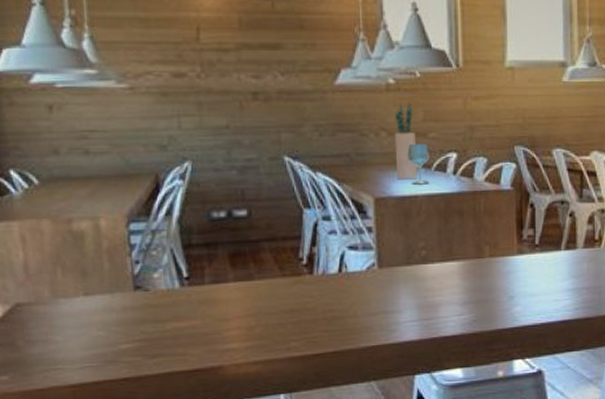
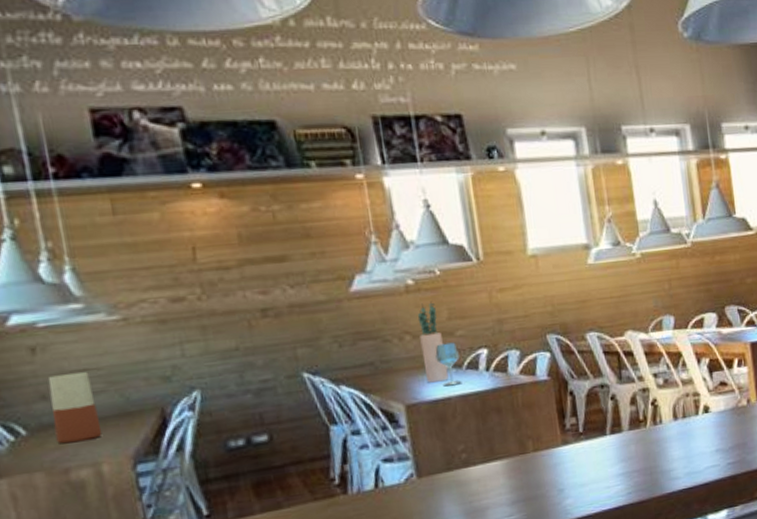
vase: none [60,133,103,196] -> present [47,372,103,444]

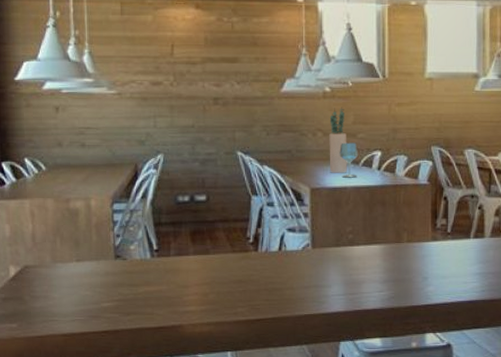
vase: present [47,372,103,444] -> none [63,130,94,181]

